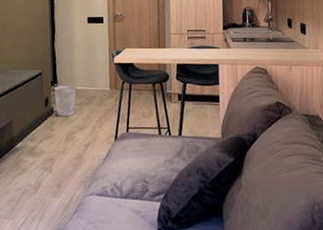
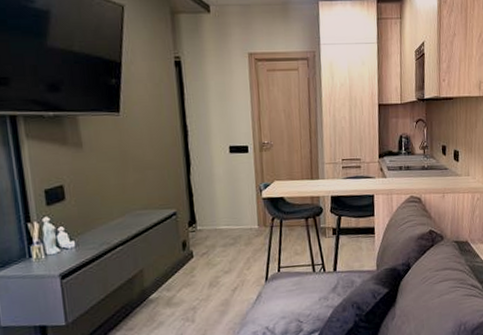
wastebasket: present [54,85,77,116] -> none [192,225,220,261]

